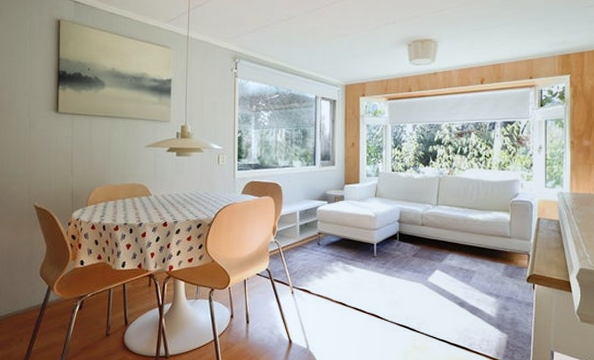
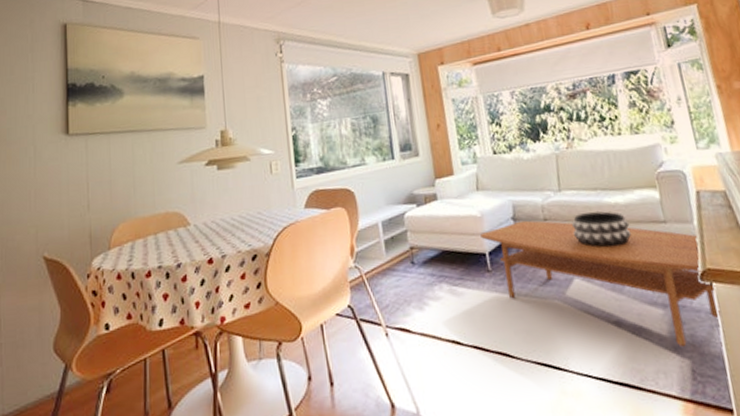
coffee table: none [373,223,537,326] -> present [480,220,721,348]
decorative bowl: none [441,223,484,251] -> present [572,210,632,248]

